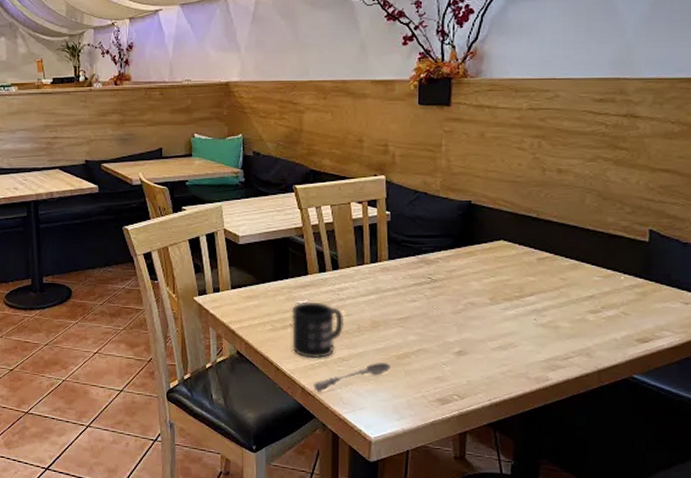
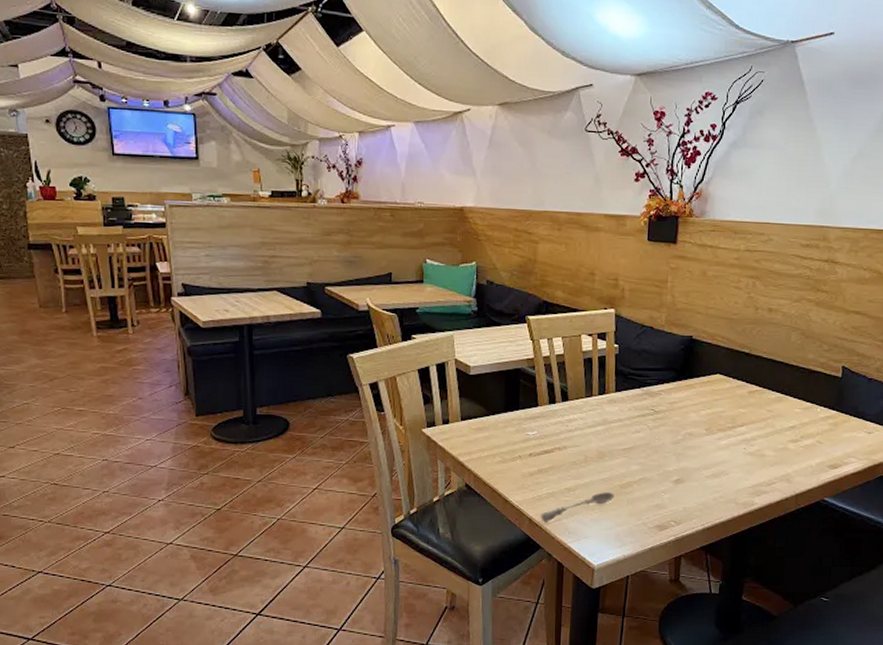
mug: present [291,301,345,359] -> none [520,433,572,490]

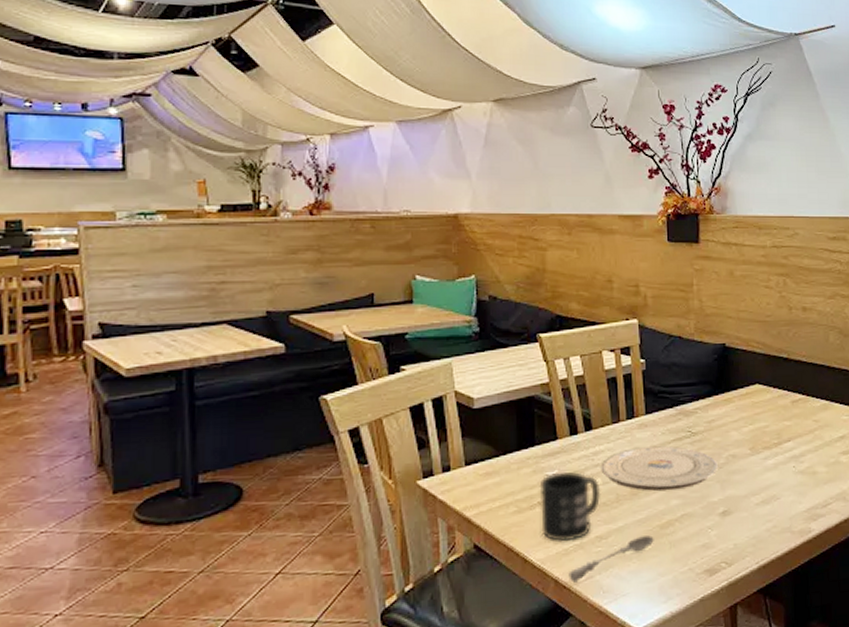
mug: none [520,433,572,490] -> present [539,471,601,542]
plate: none [573,419,676,458] -> present [600,446,718,492]

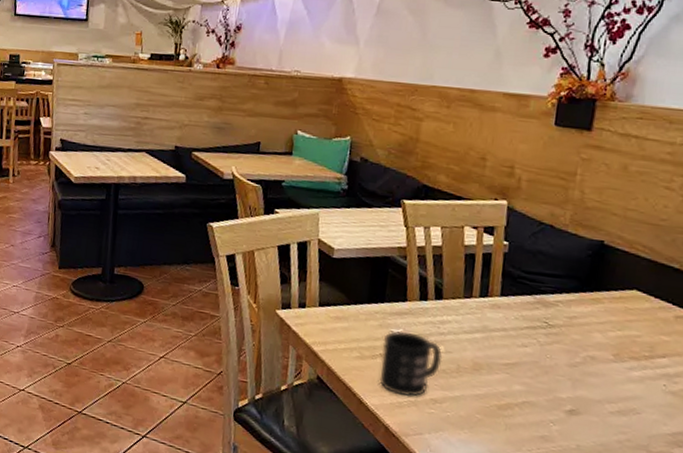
soupspoon: present [568,535,654,583] -> none [399,410,490,435]
plate: present [600,446,718,492] -> none [445,326,573,377]

